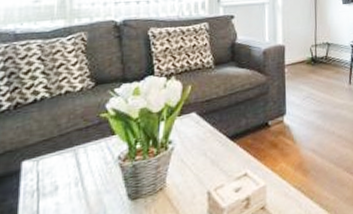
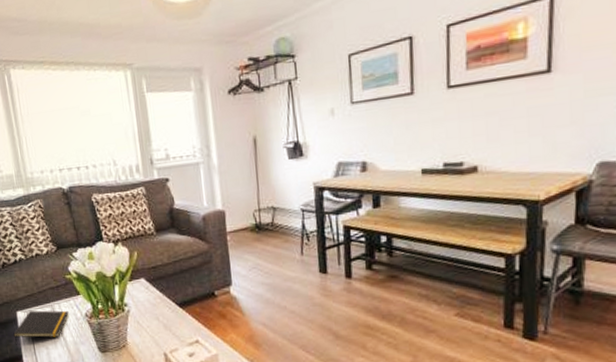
notepad: none [9,155,97,205] -> present [13,310,69,345]

